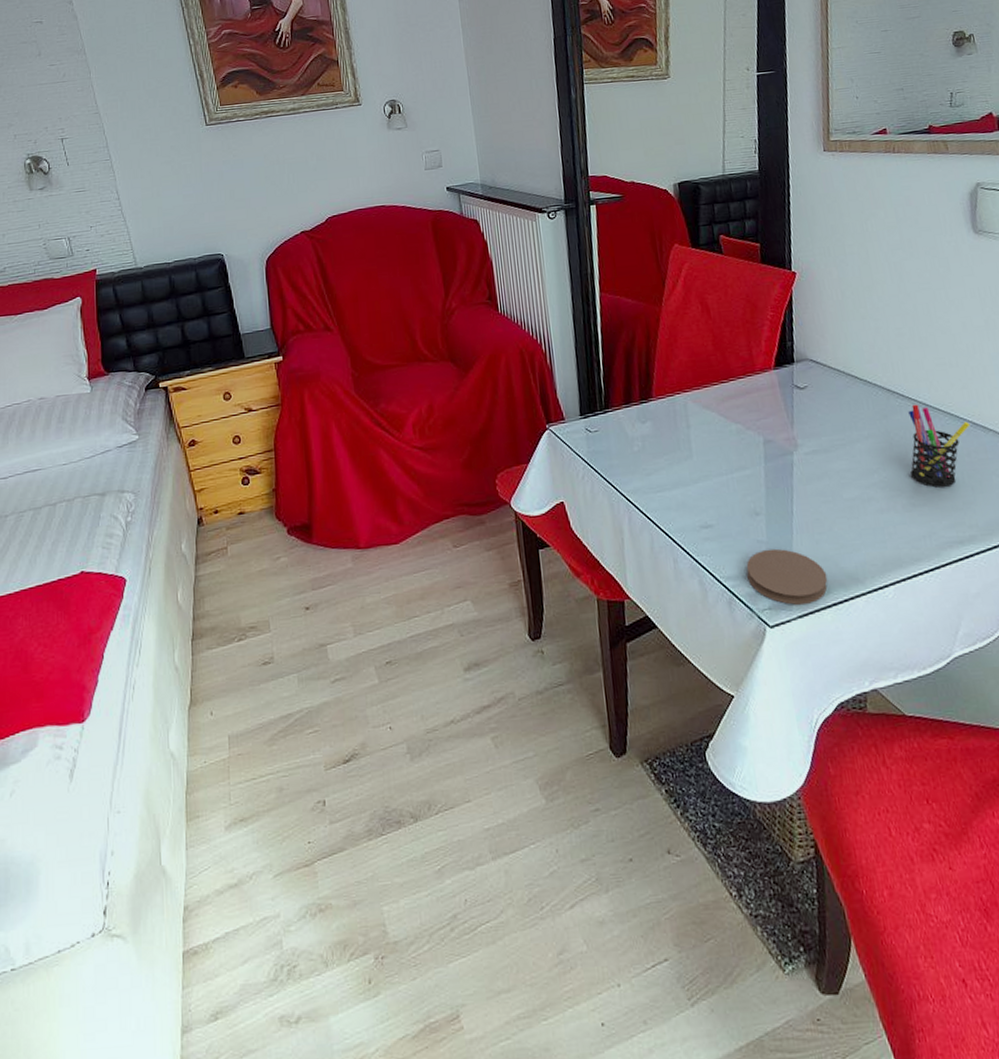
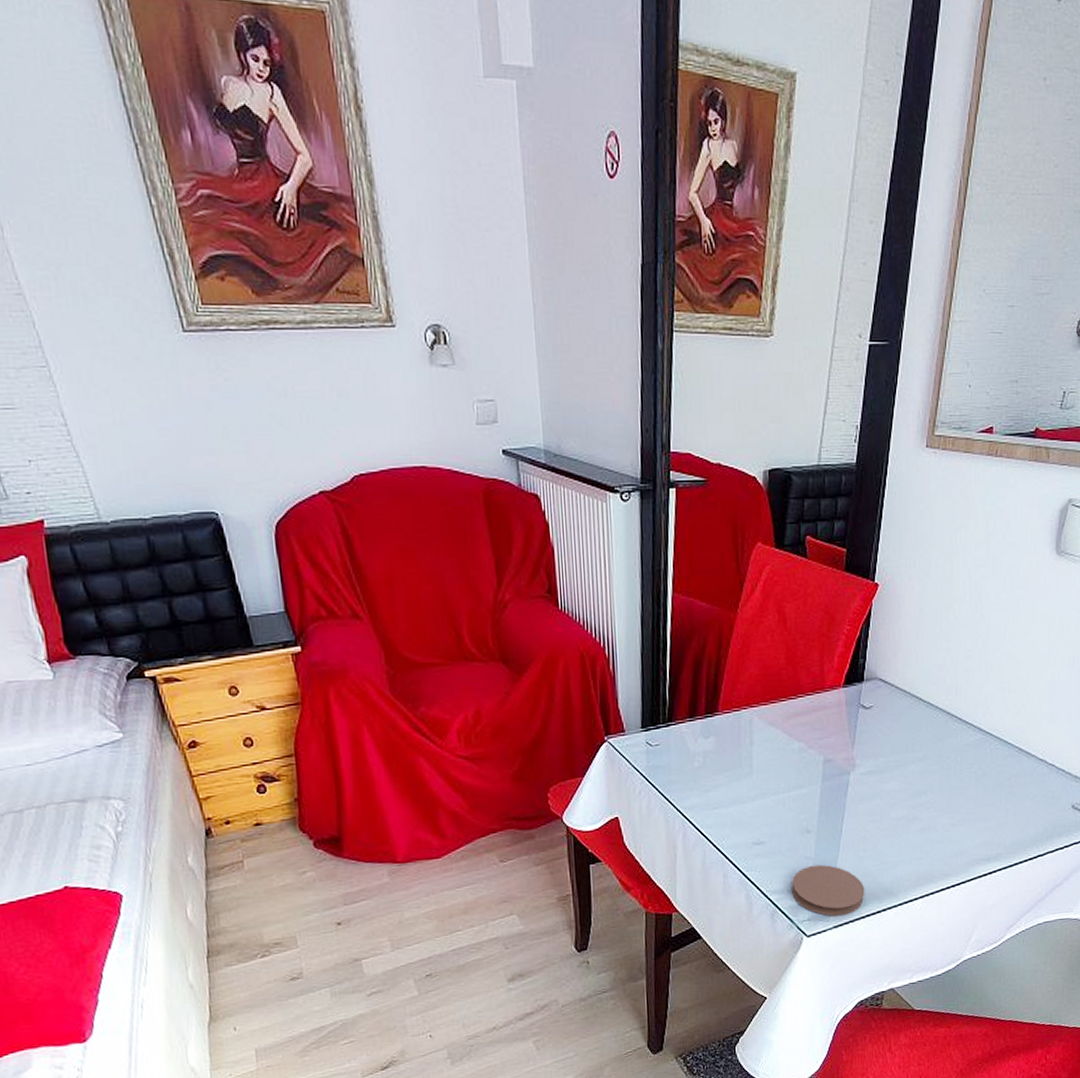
pen holder: present [908,404,970,488] -> none [954,728,1016,809]

